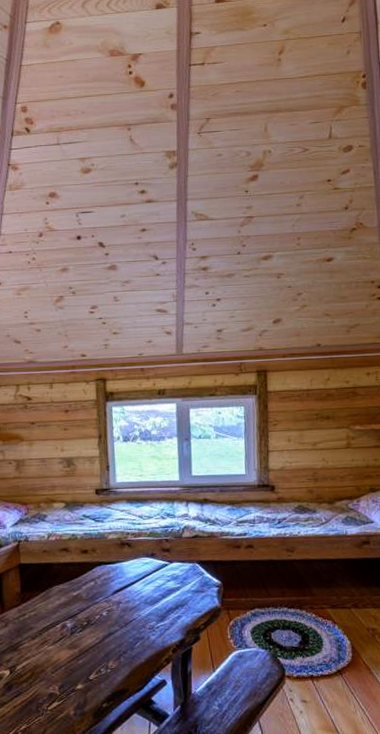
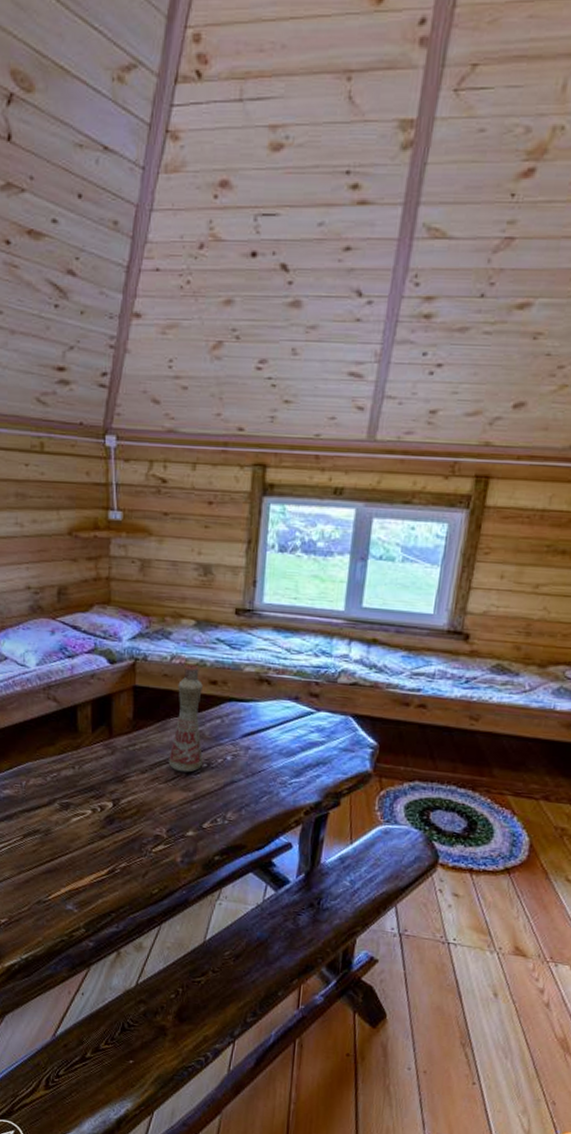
bottle: none [54,538,83,632] -> present [168,663,203,773]

